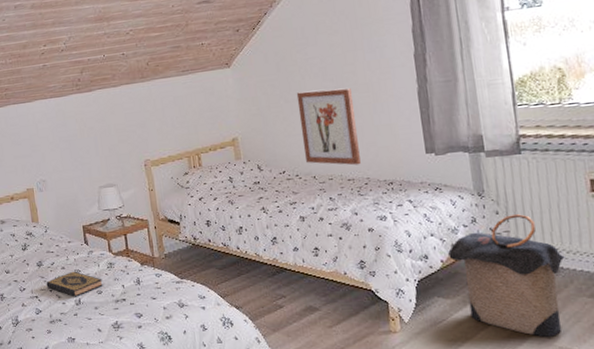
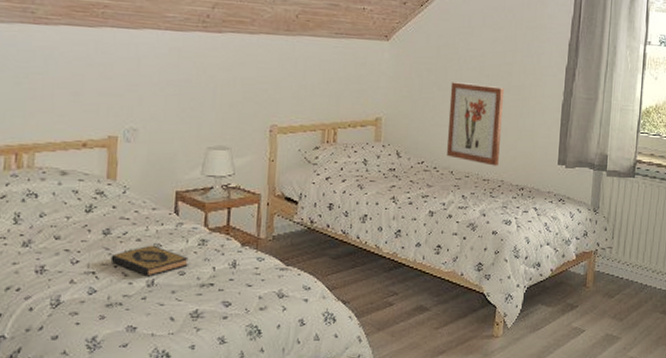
laundry hamper: present [448,214,567,337] -> none [558,232,651,347]

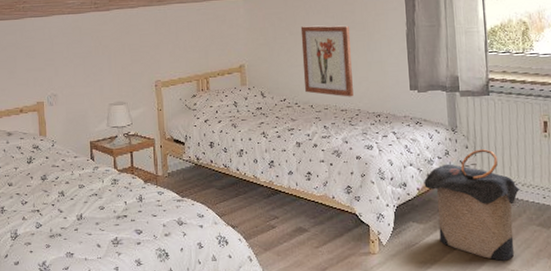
hardback book: present [110,245,189,277] -> none [49,186,106,212]
laundry hamper: none [558,232,651,347] -> present [424,149,522,261]

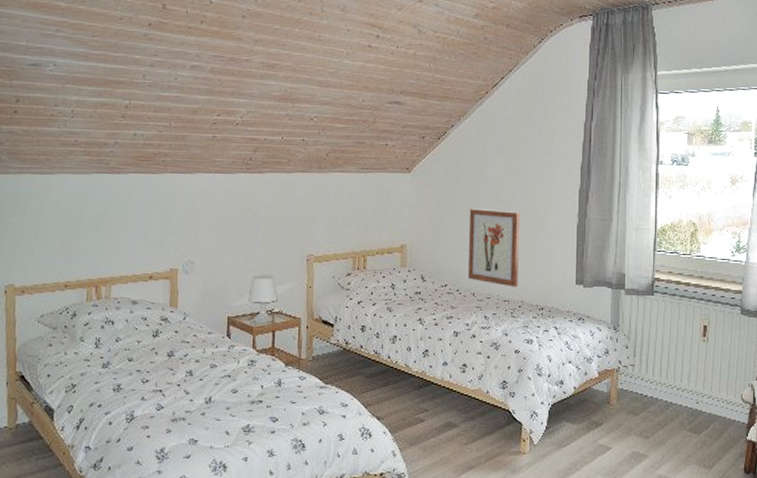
laundry hamper: present [424,149,522,261] -> none [581,350,676,465]

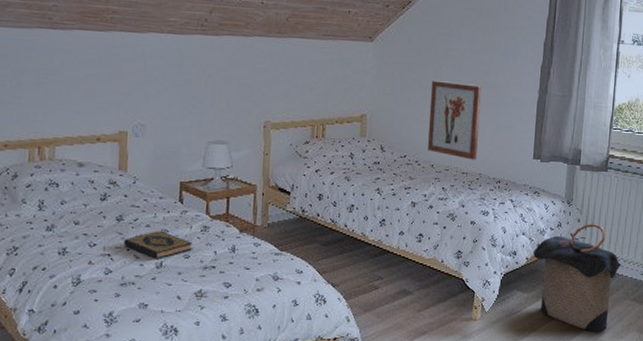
hardback book: none [174,365,240,394] -> present [123,230,193,259]
laundry hamper: none [581,350,676,465] -> present [533,224,623,332]

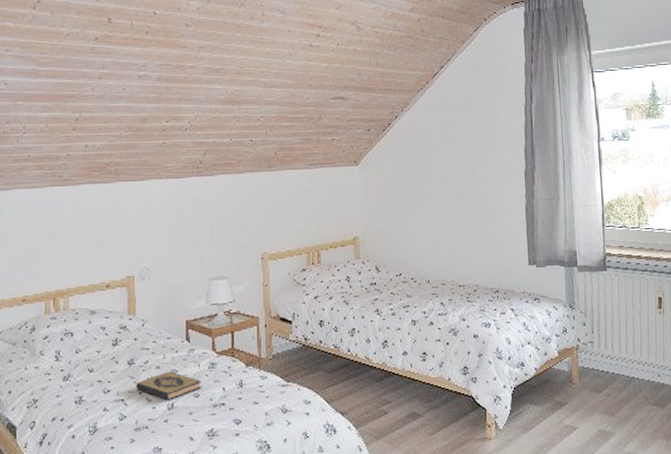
wall art: present [427,80,481,160] -> none [418,196,472,272]
laundry hamper: present [533,224,623,332] -> none [542,326,637,443]

